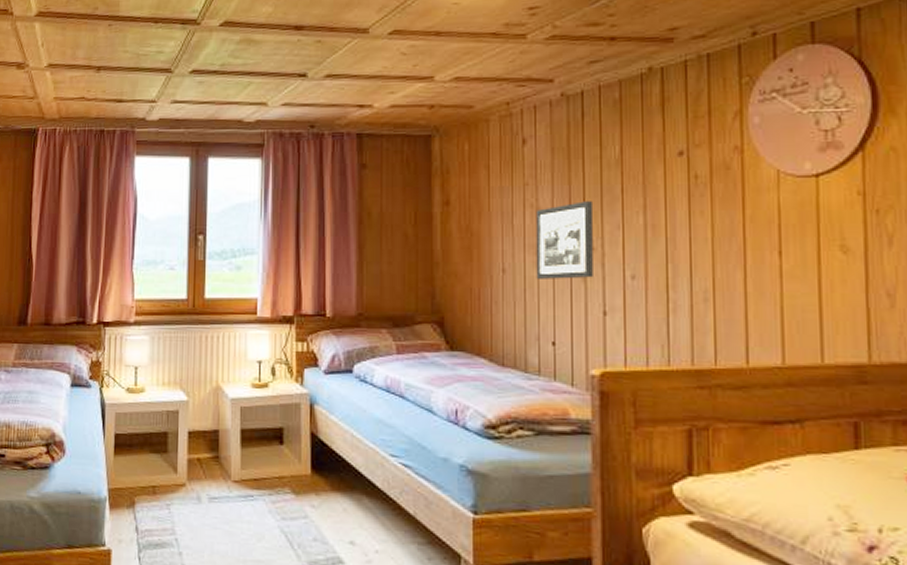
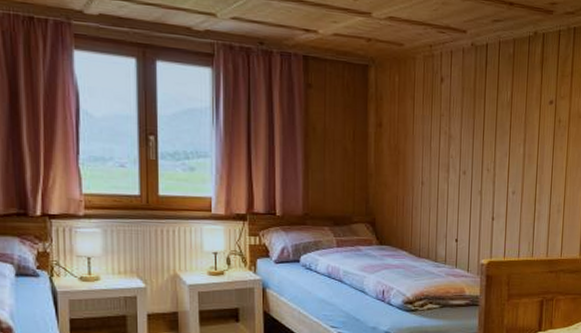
picture frame: present [535,201,594,279] -> none [446,132,490,192]

